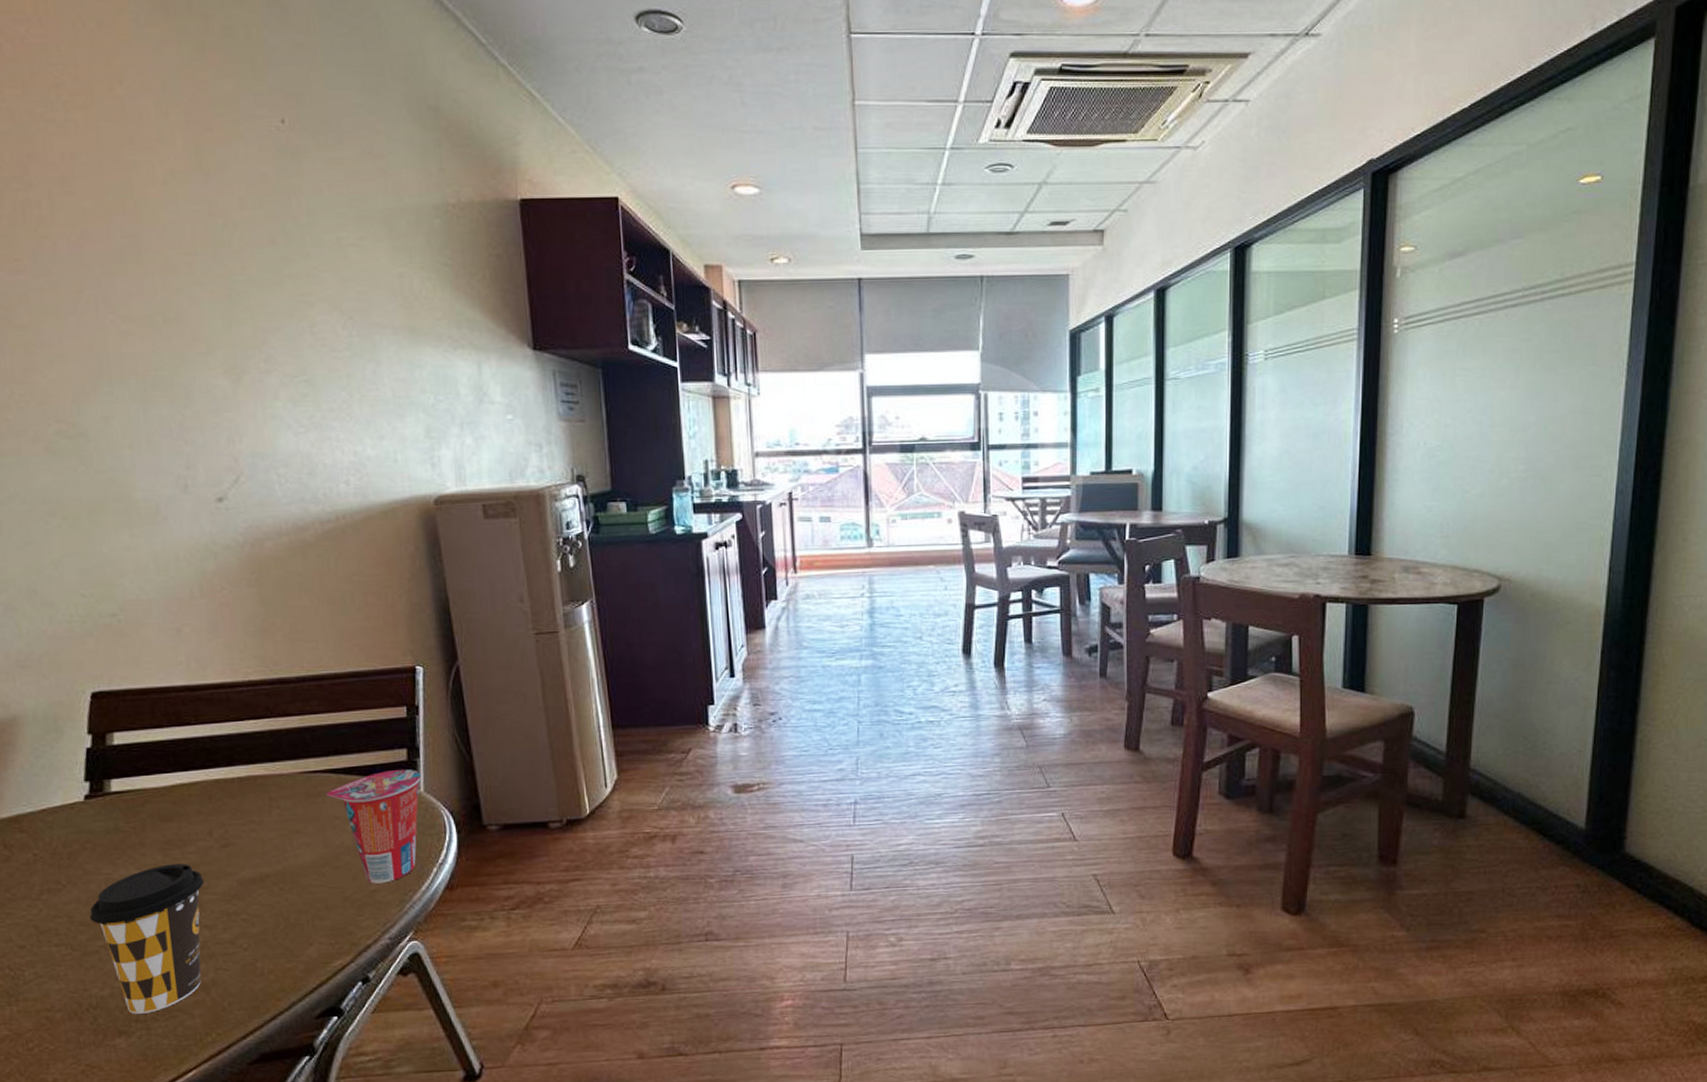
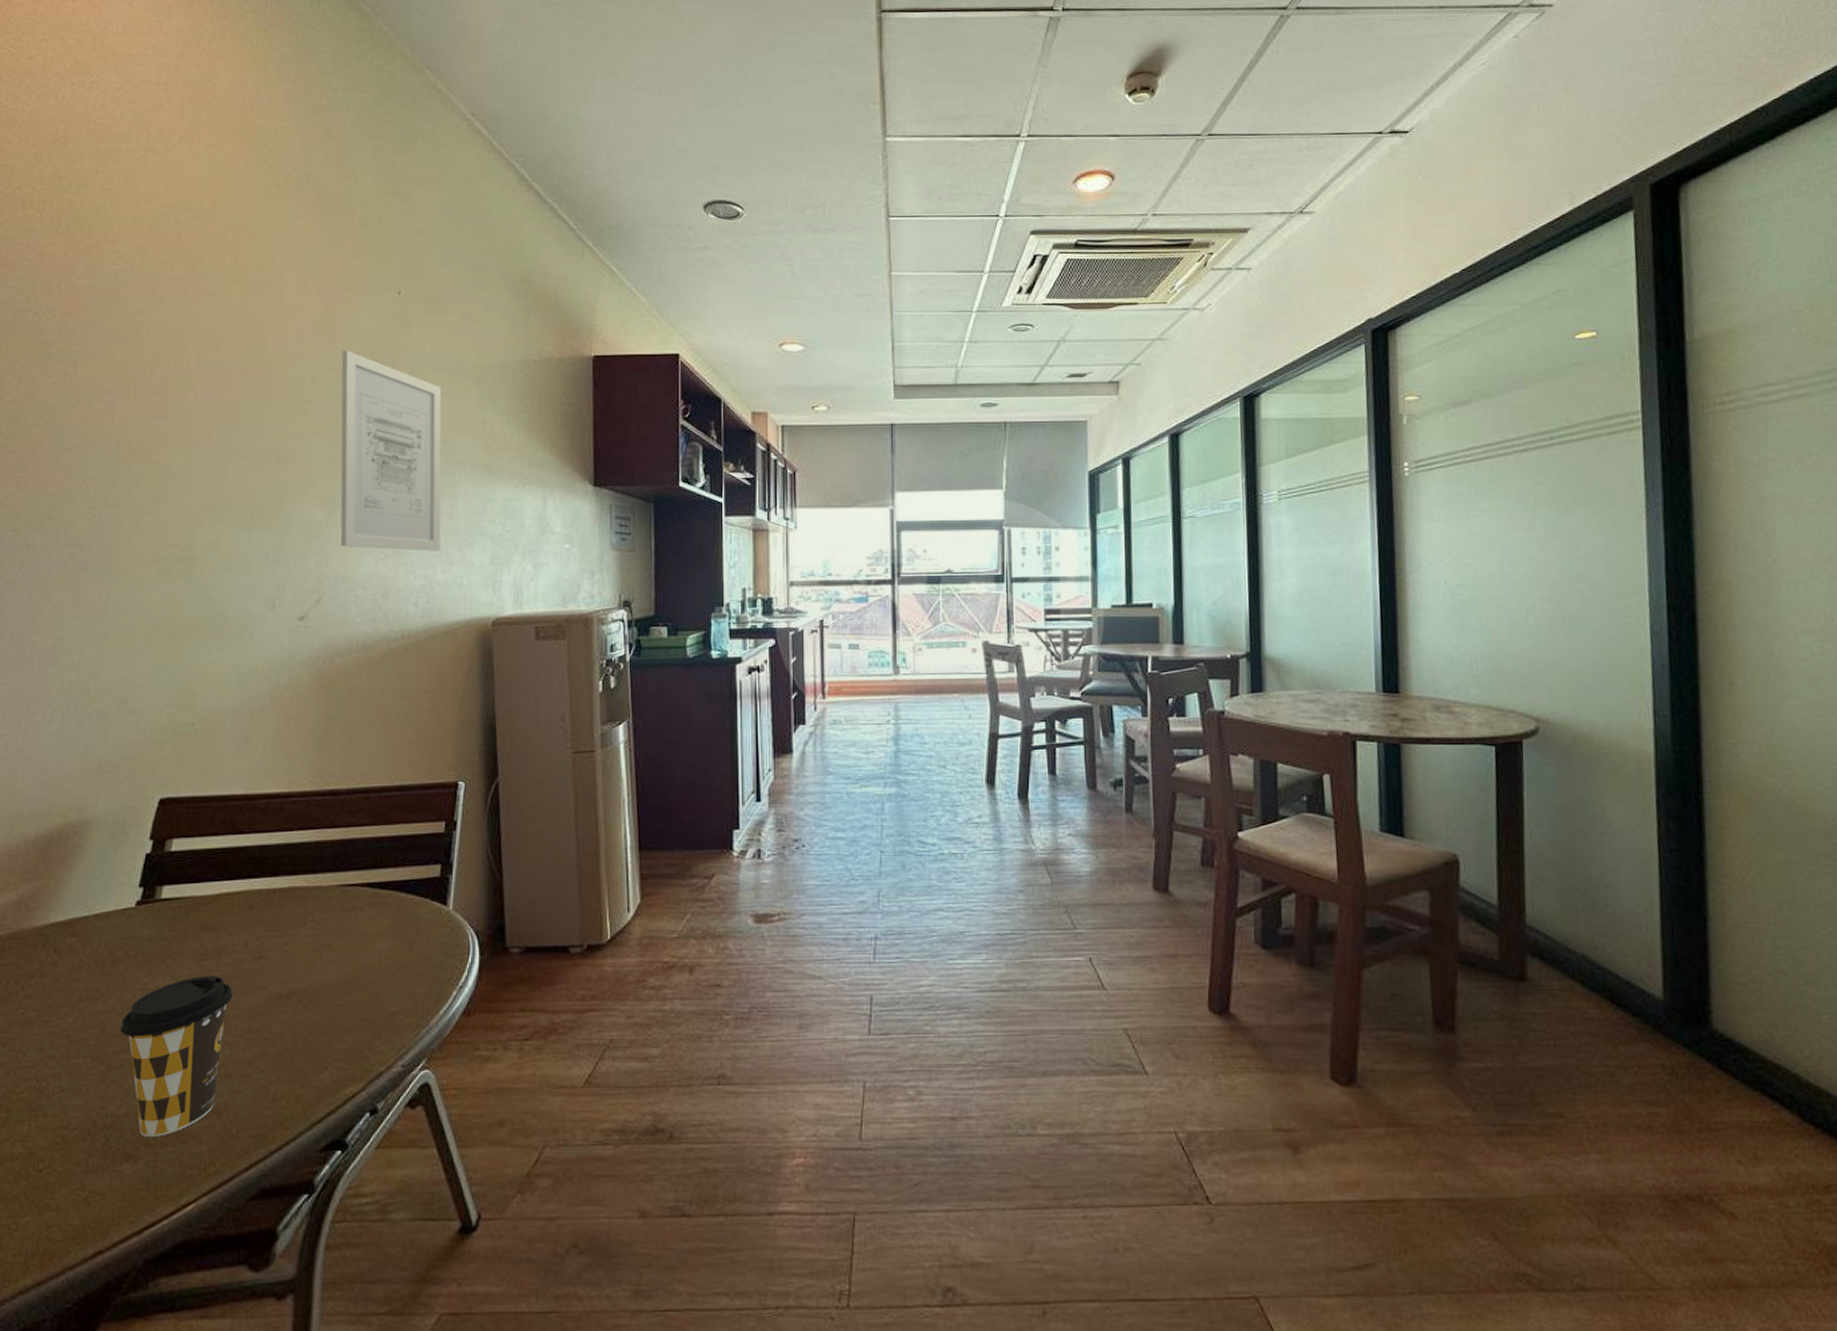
wall art: none [223,191,368,424] -> present [340,349,442,551]
cup: present [325,770,421,884] -> none [359,886,451,1006]

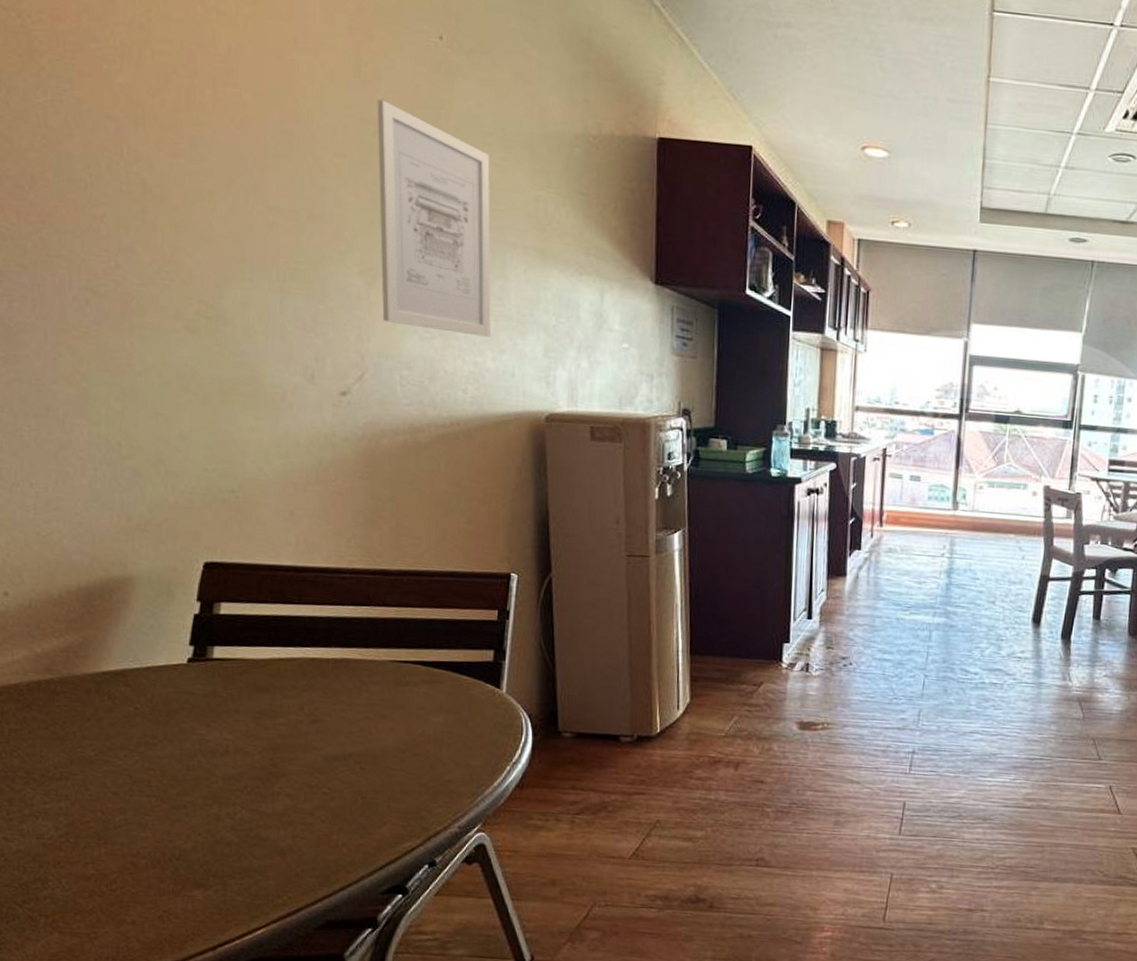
coffee cup: present [120,976,233,1137] -> none [181,732,291,870]

